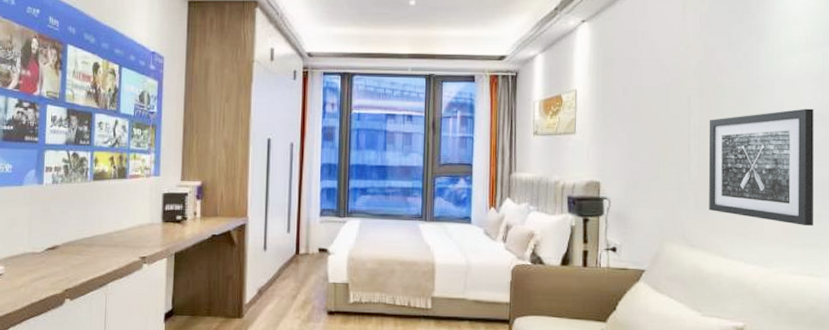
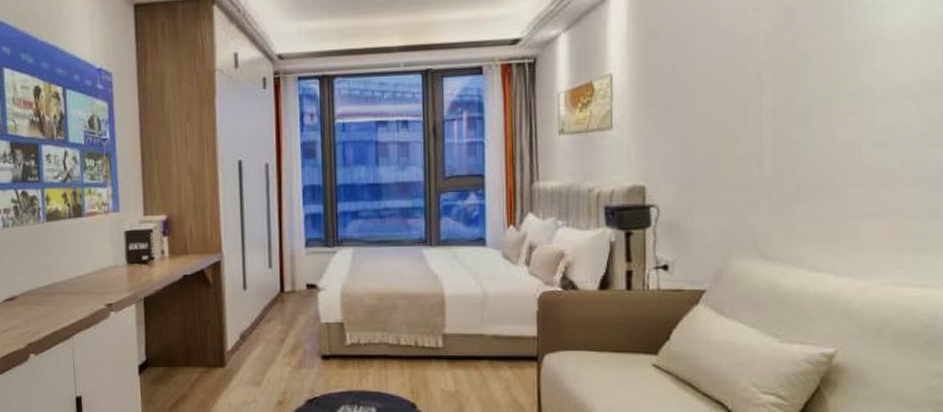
wall art: present [708,108,814,226] -> none [786,74,930,225]

